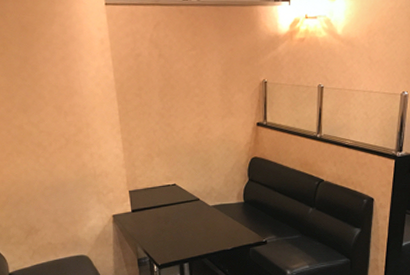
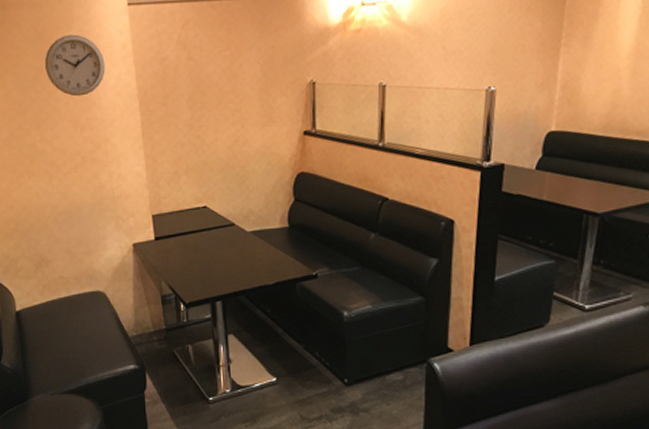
wall clock: none [30,29,86,85] -> present [45,34,105,97]

